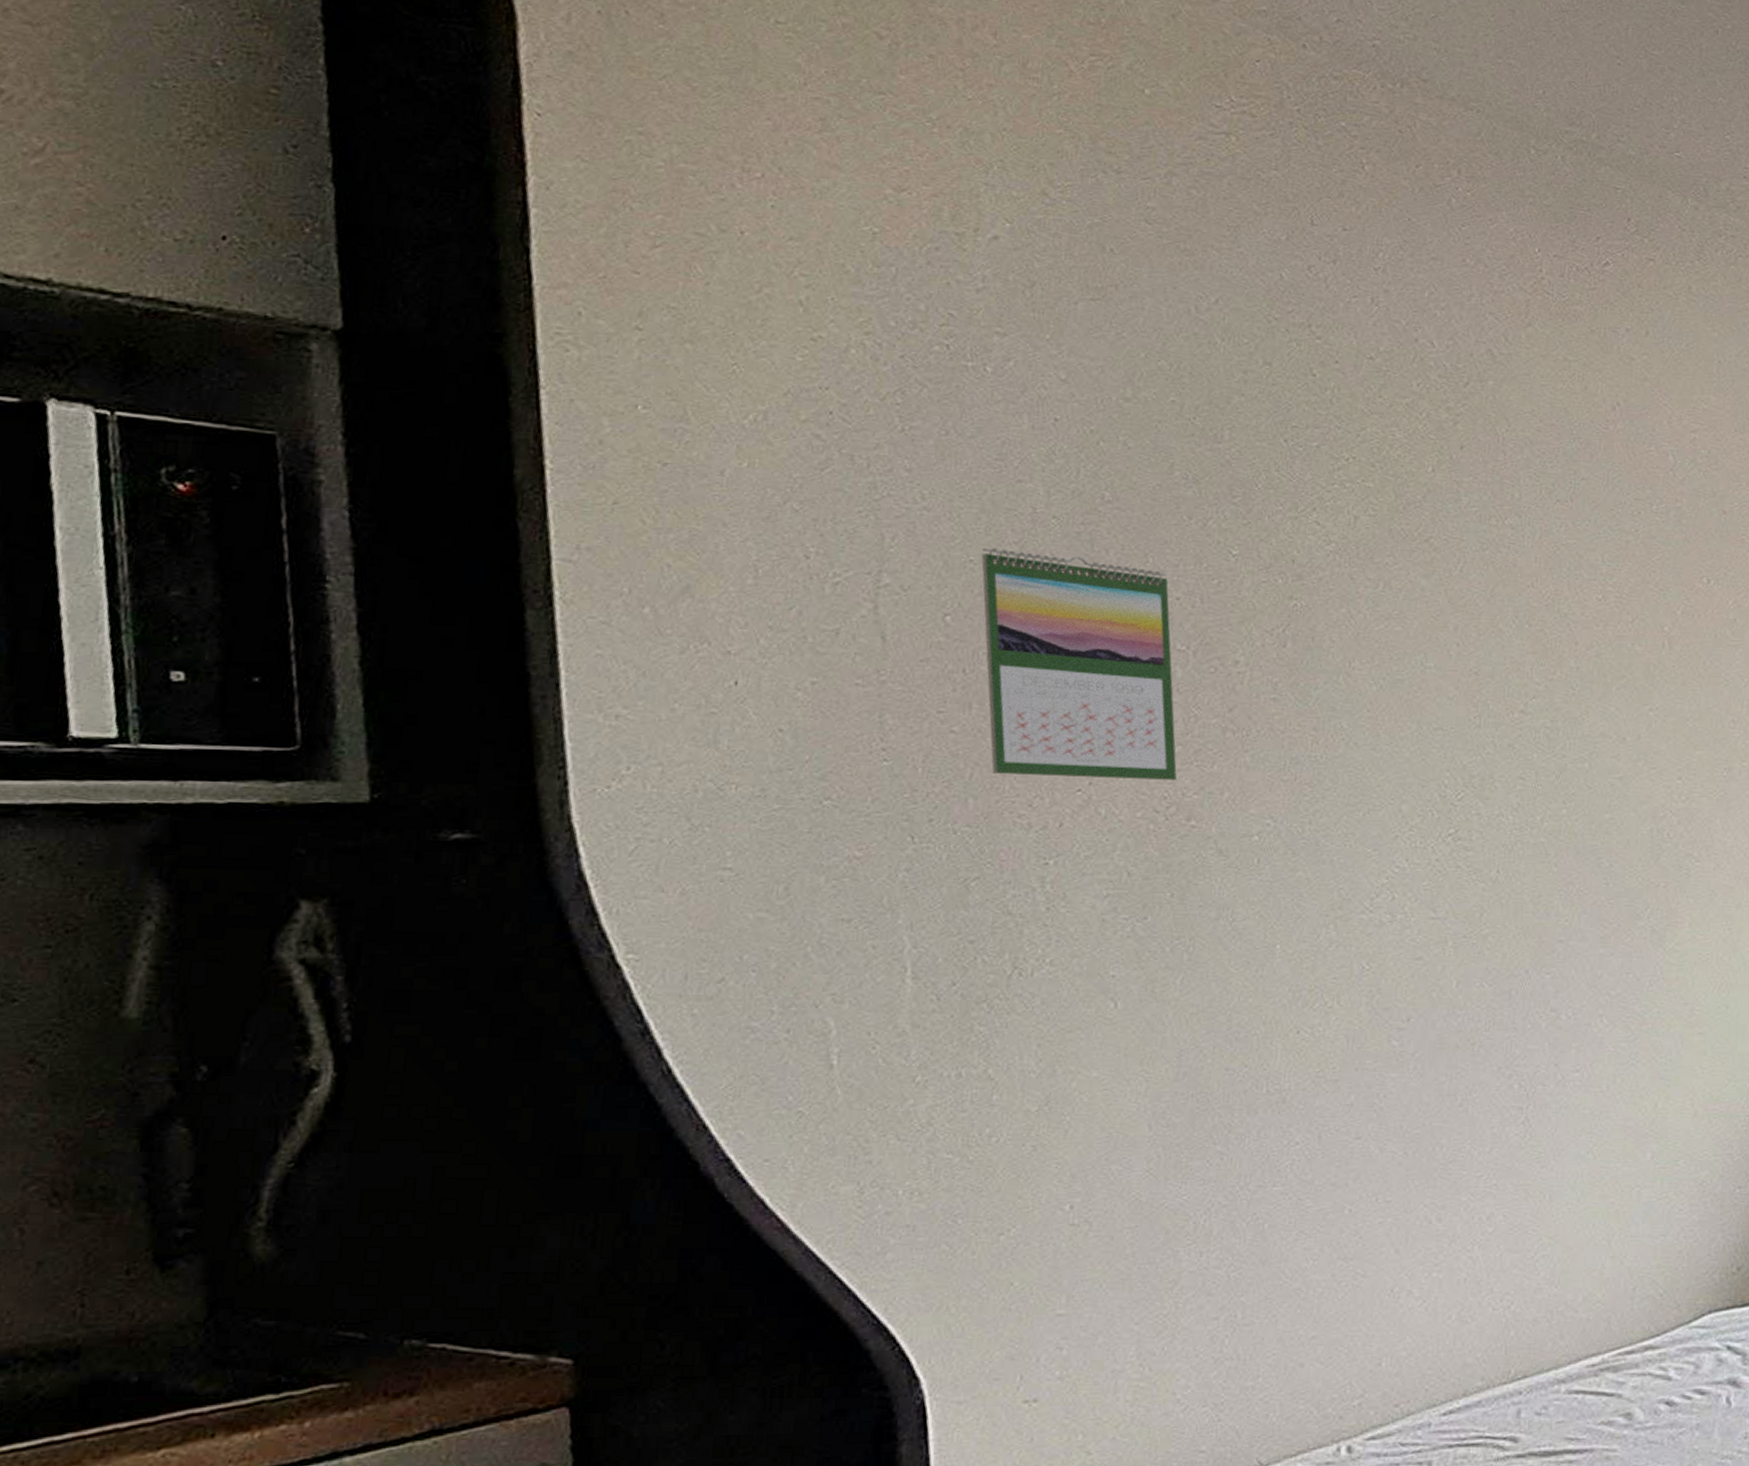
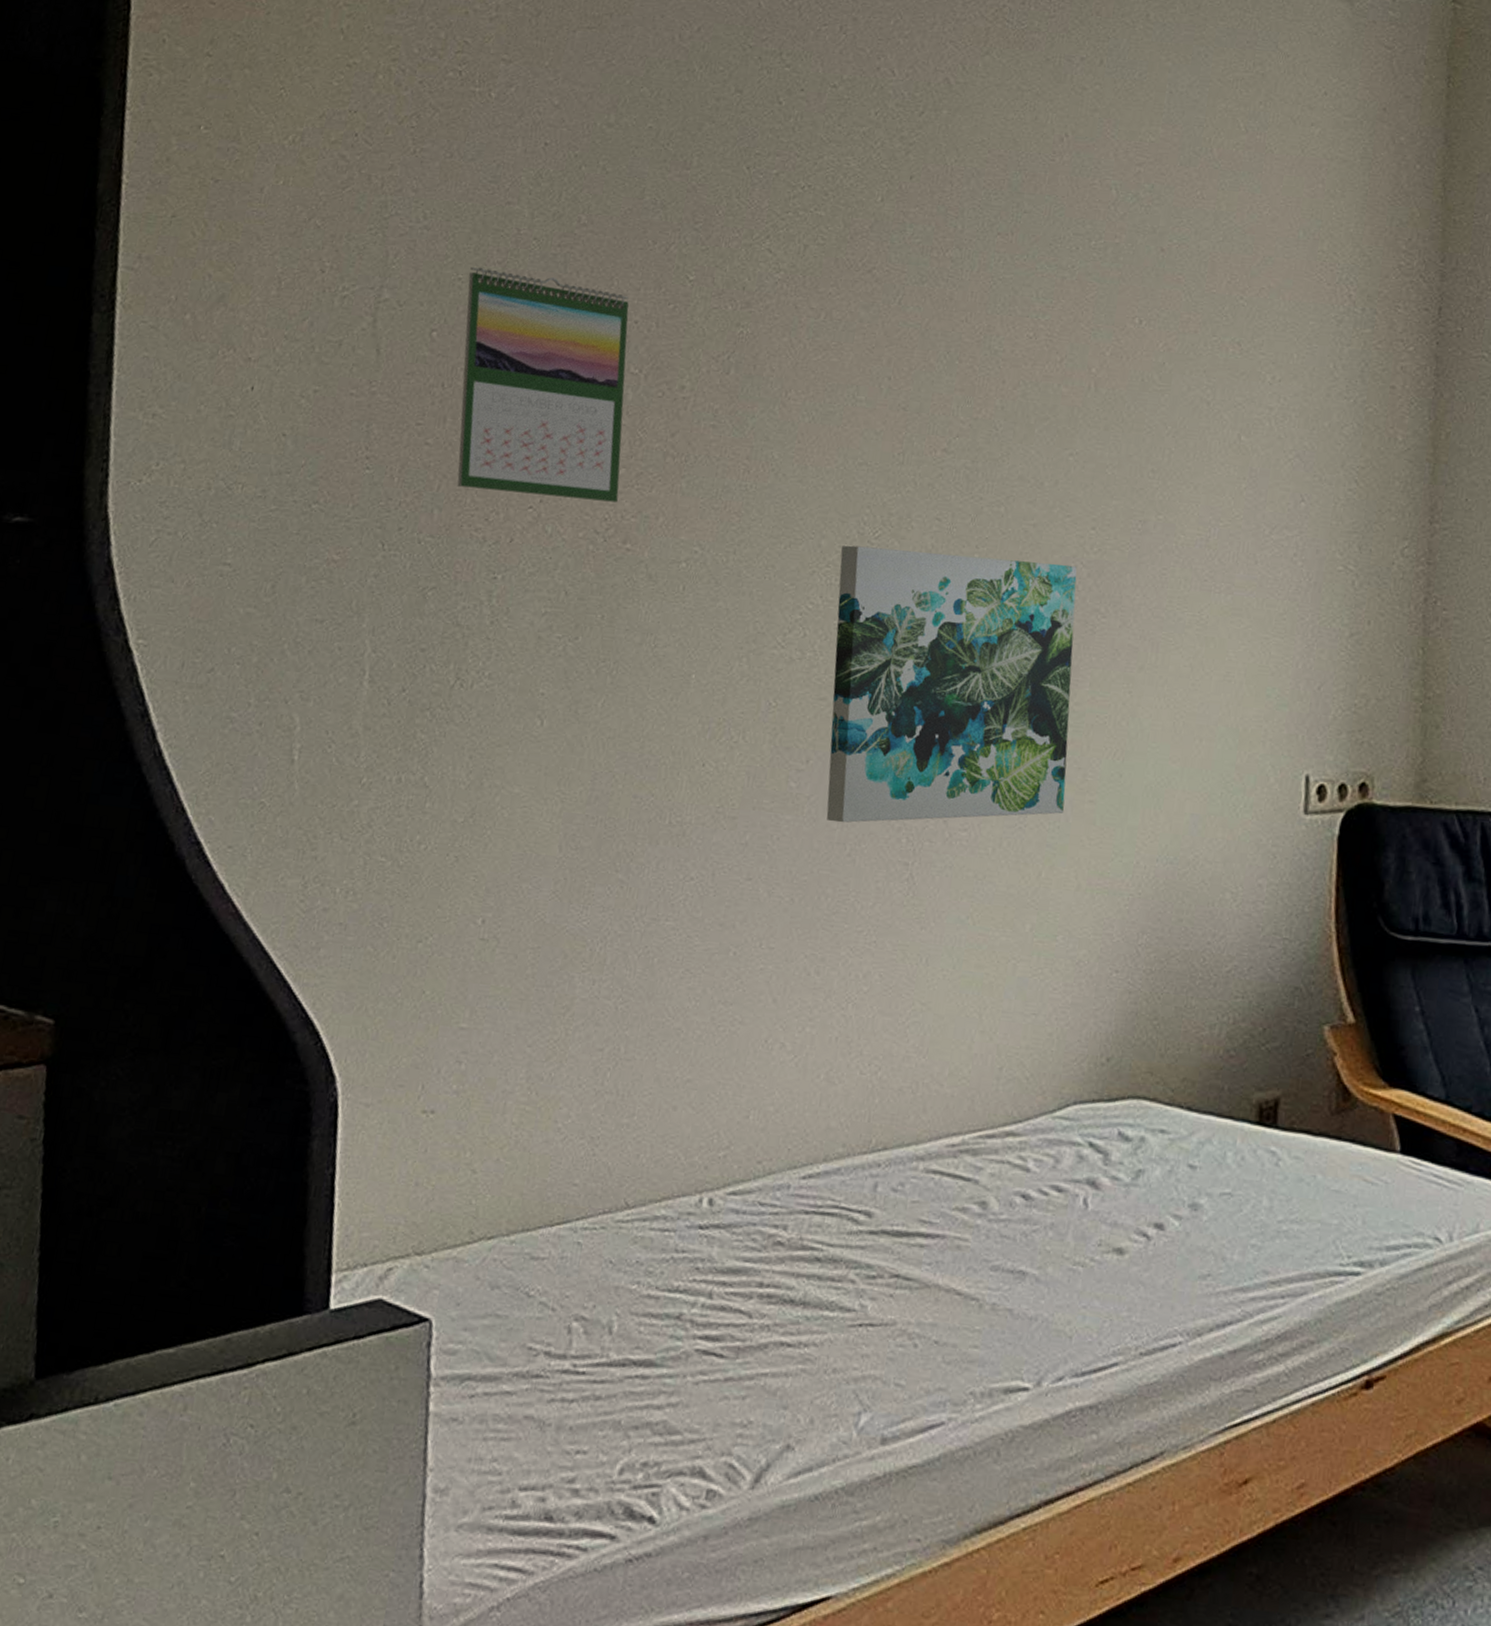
wall art: none [1423,808,1675,1076] -> present [826,545,1077,823]

